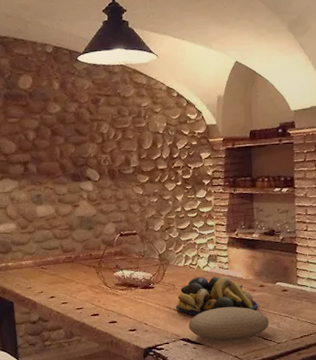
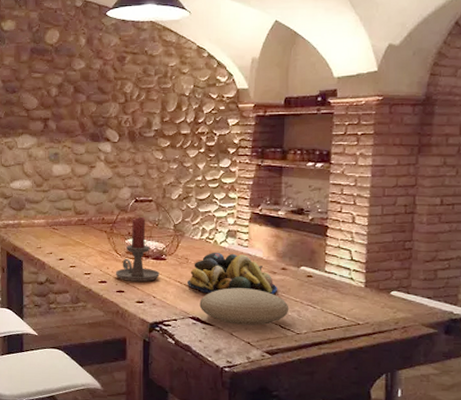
candle holder: none [106,249,149,312] -> present [115,216,160,282]

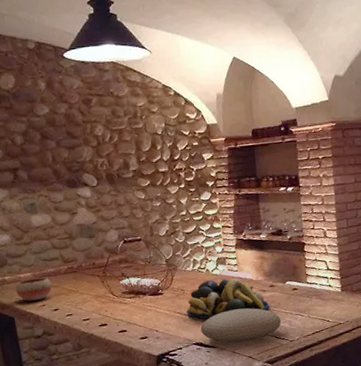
bowl: none [28,226,62,247] -> present [15,277,53,301]
candle holder: present [115,216,160,282] -> none [114,256,159,321]

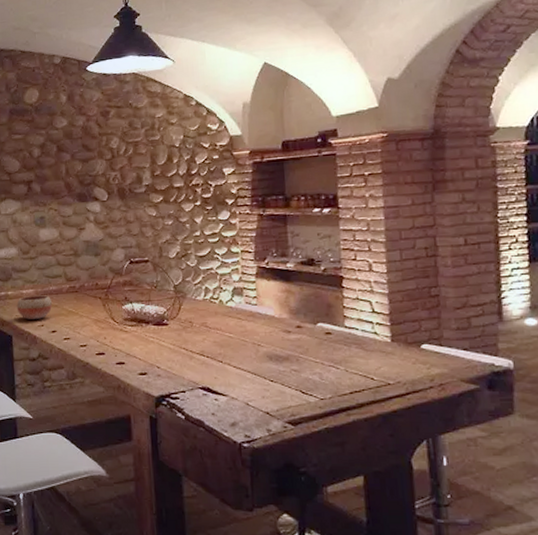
fruit bowl: present [186,278,269,320] -> none [192,312,294,360]
plate: present [200,308,282,343] -> none [208,351,310,393]

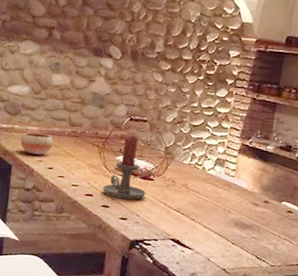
candle holder: none [113,279,162,352] -> present [102,135,146,200]

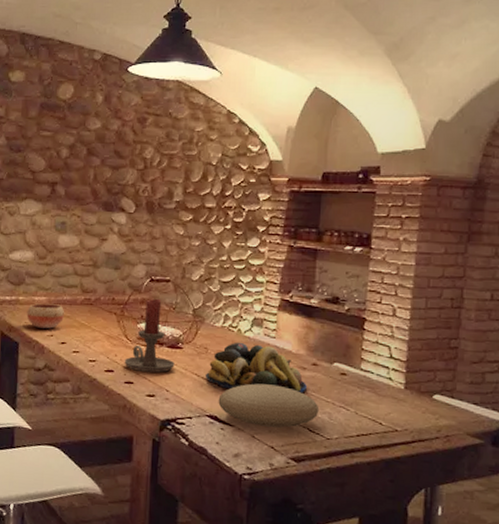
fruit bowl: none [171,178,258,226] -> present [205,342,307,394]
plate: none [181,214,267,254] -> present [218,383,320,428]

